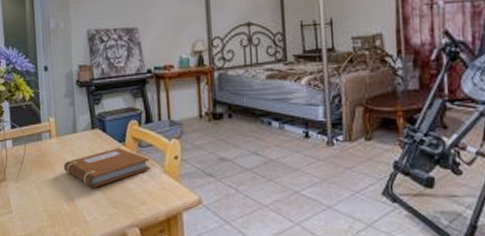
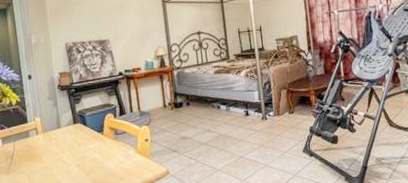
notebook: present [64,148,150,188] -> none [50,137,126,172]

